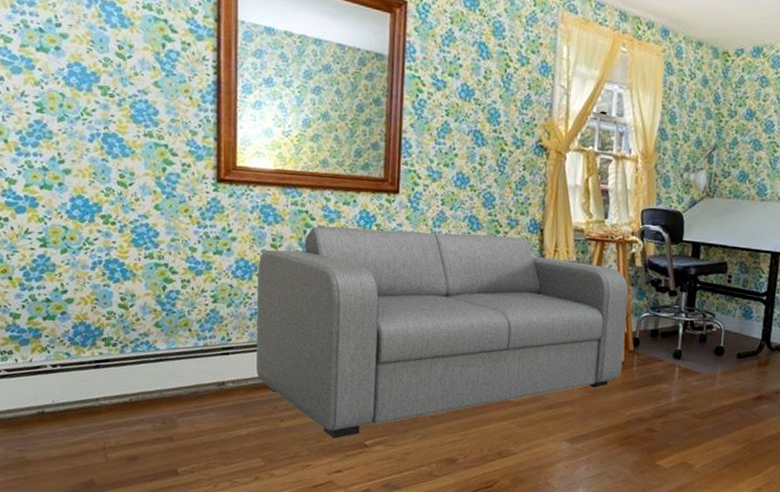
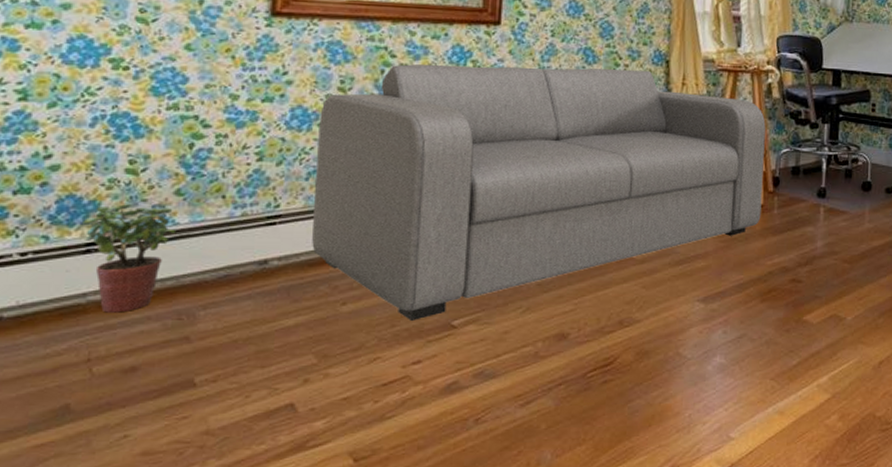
potted plant: none [92,332,157,415] -> present [82,204,175,313]

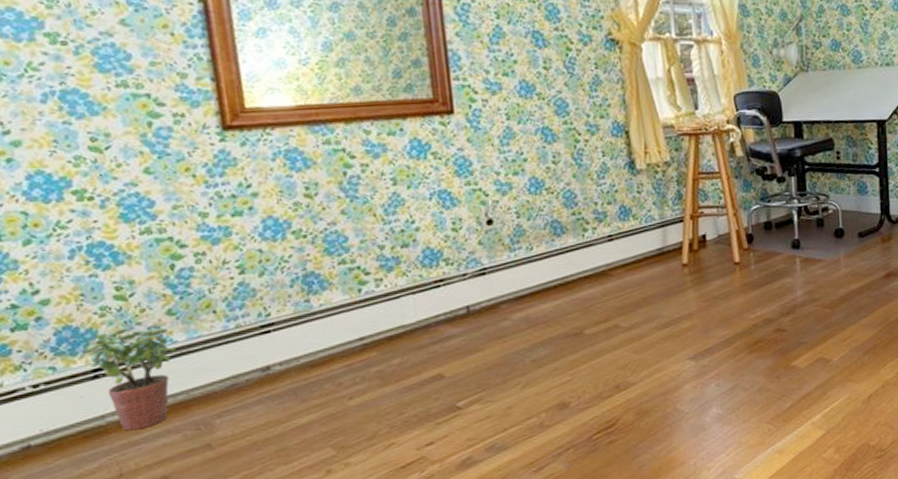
loveseat: present [312,64,766,320] -> none [291,143,739,407]

